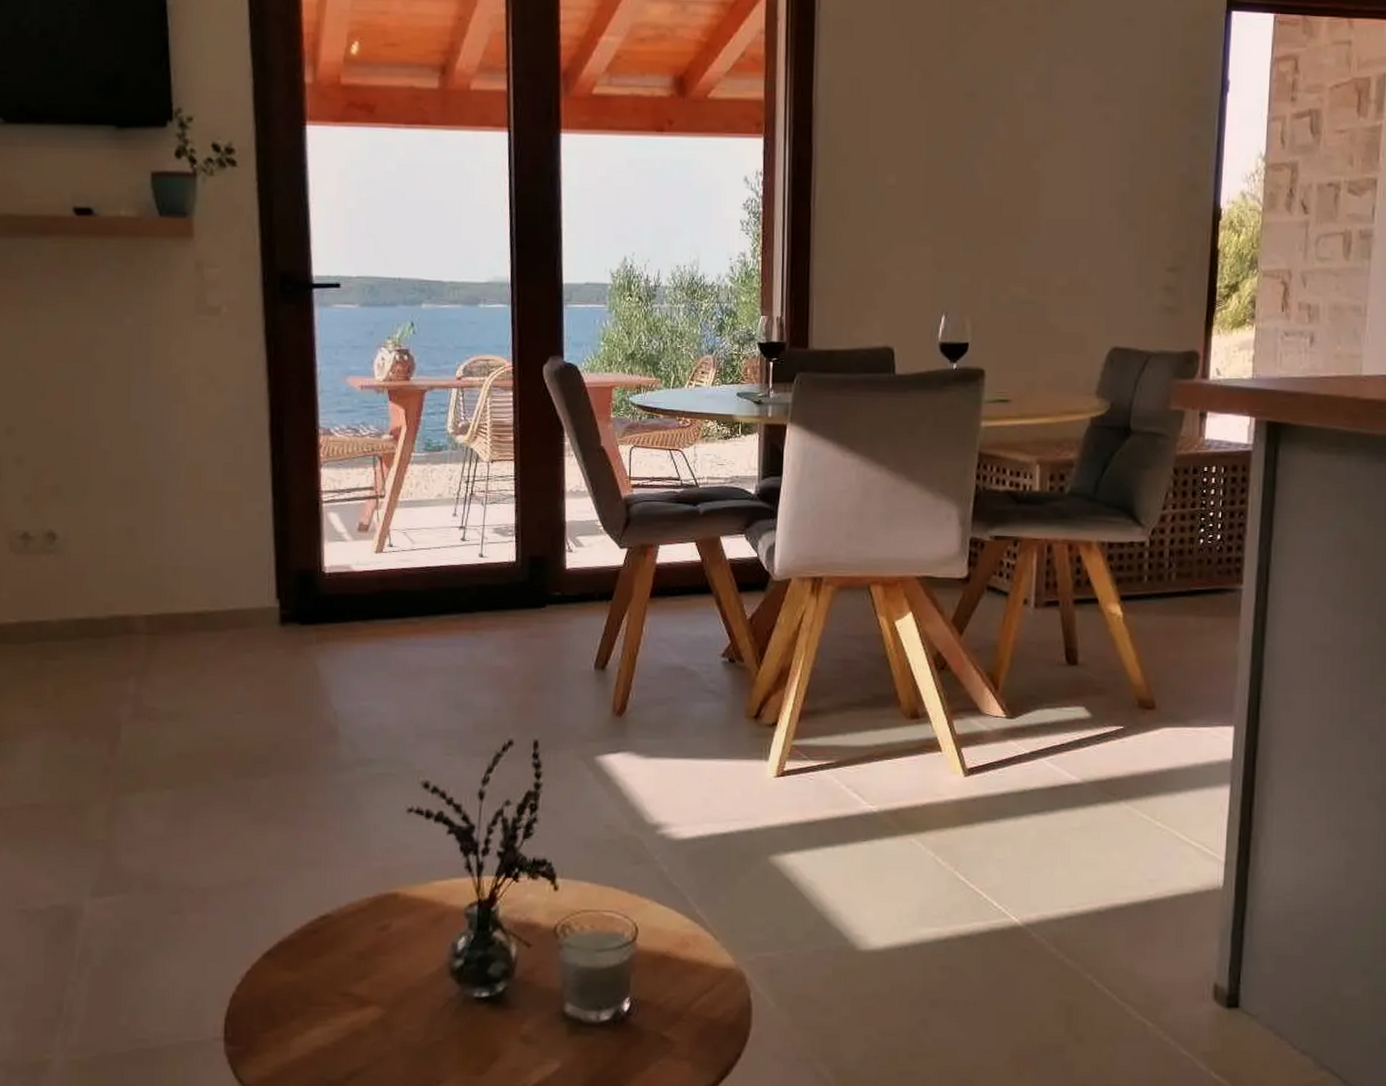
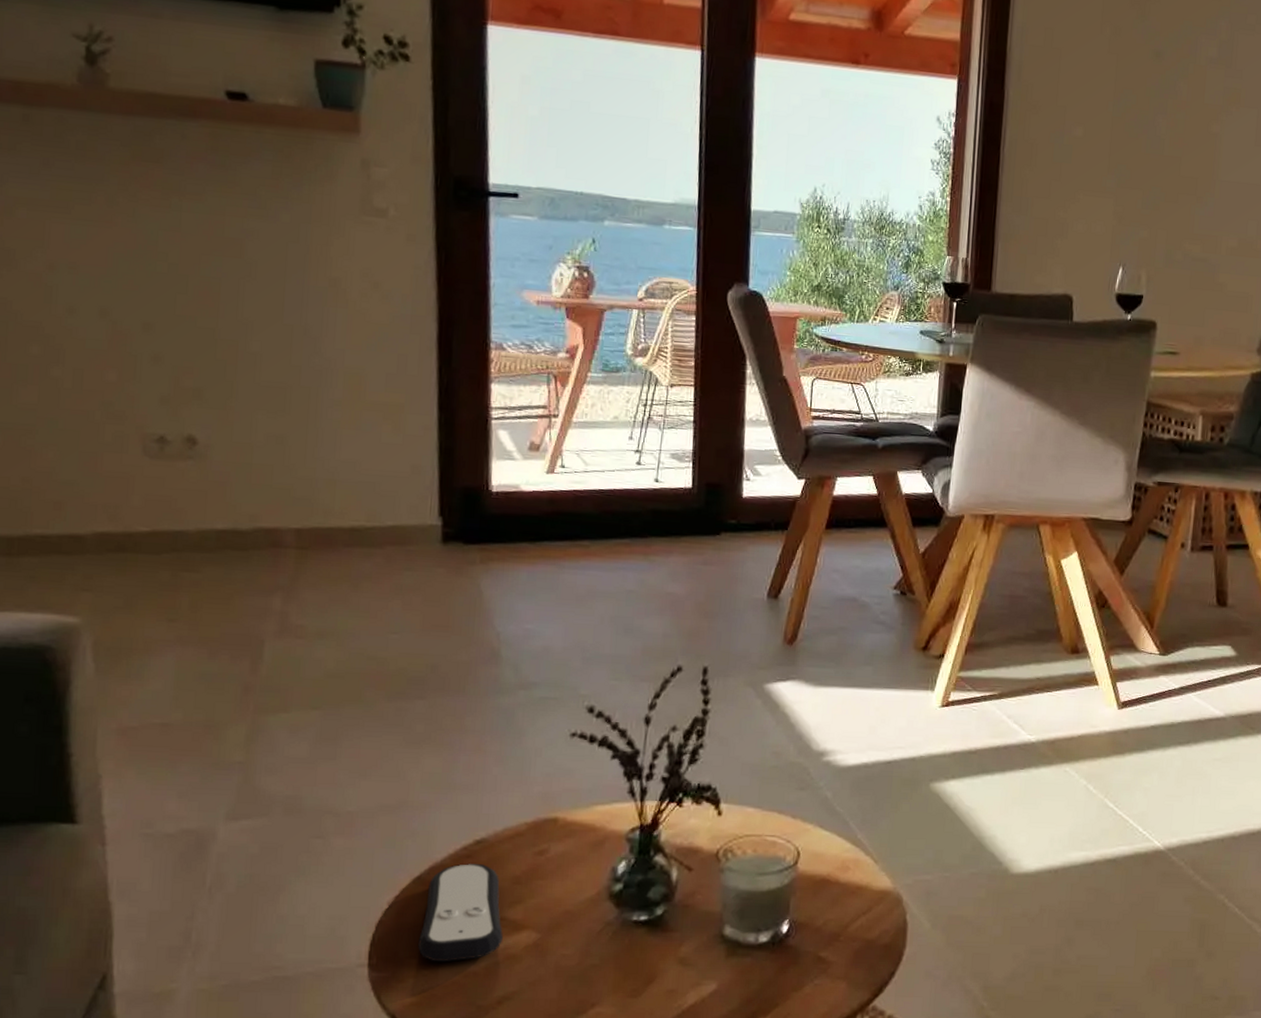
remote control: none [270,938,350,1036] -> present [418,863,503,962]

